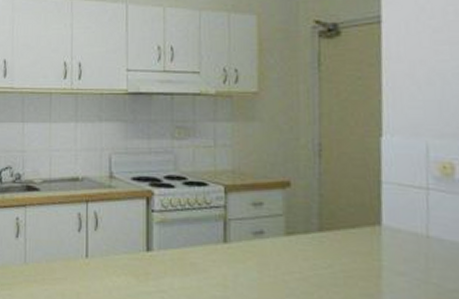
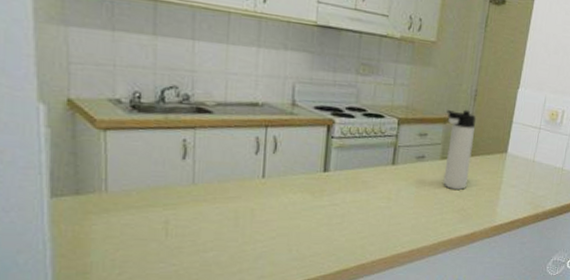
thermos bottle: none [284,169,329,277] -> present [443,109,477,190]

